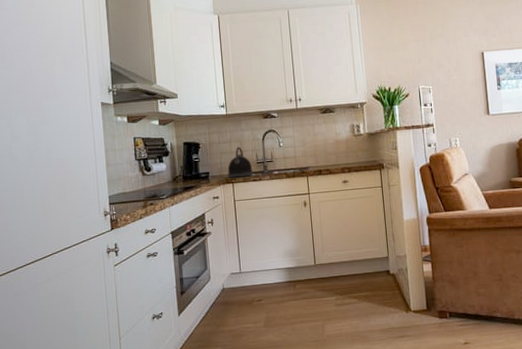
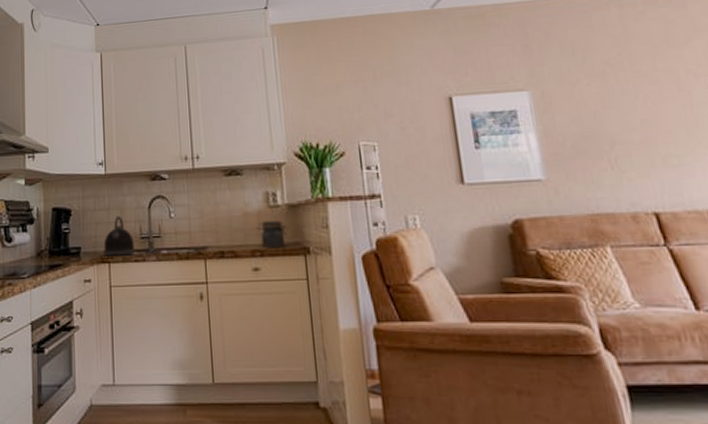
jar: none [345,145,367,167] -> present [257,220,287,250]

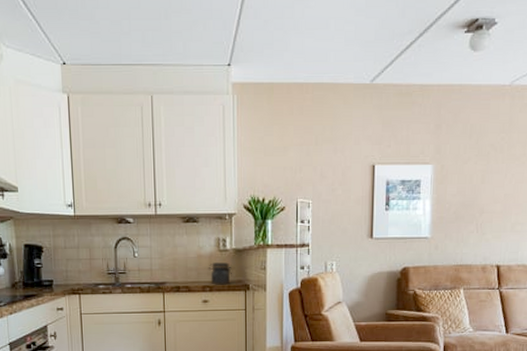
kettle: present [103,216,136,257] -> none [74,254,103,289]

